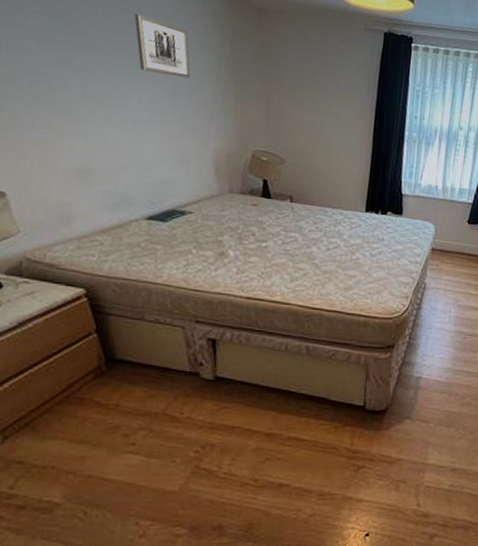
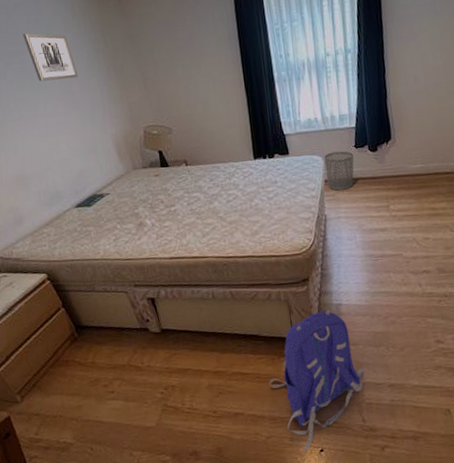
backpack: none [326,382,431,535] -> present [269,310,365,452]
waste bin: none [433,222,466,262] -> present [324,151,354,191]

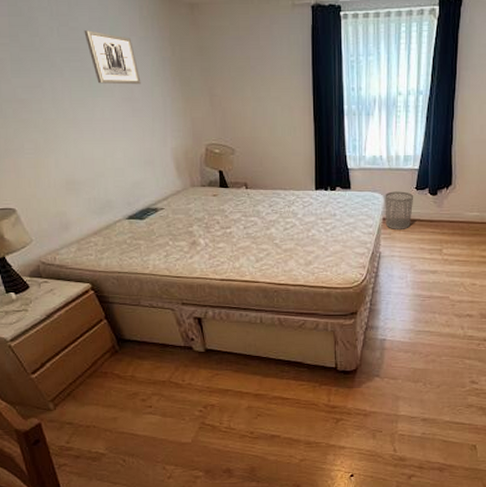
backpack: present [269,310,365,452] -> none [308,344,401,476]

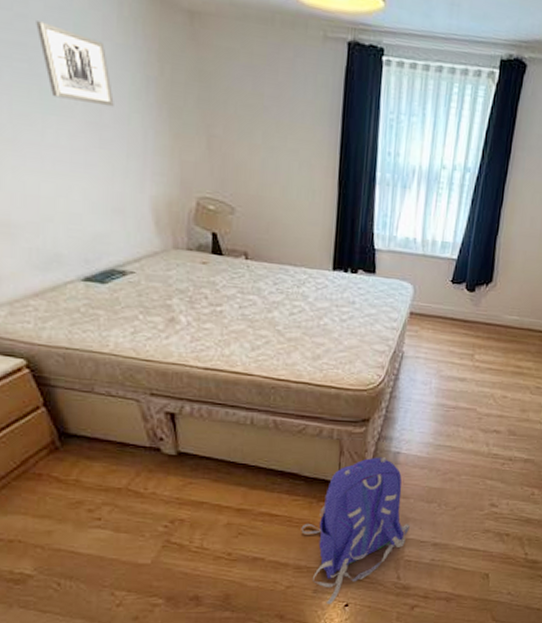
backpack: none [308,344,401,476] -> present [301,457,411,605]
waste bin: present [385,191,414,229] -> none [412,282,449,328]

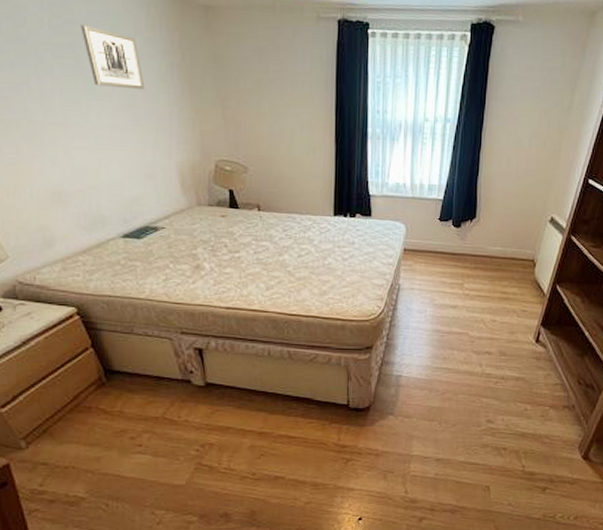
backpack: present [301,457,411,605] -> none [316,381,415,519]

